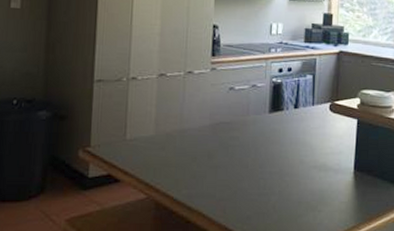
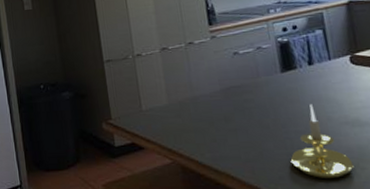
candle holder: none [260,146,313,220] -> present [290,104,354,179]

